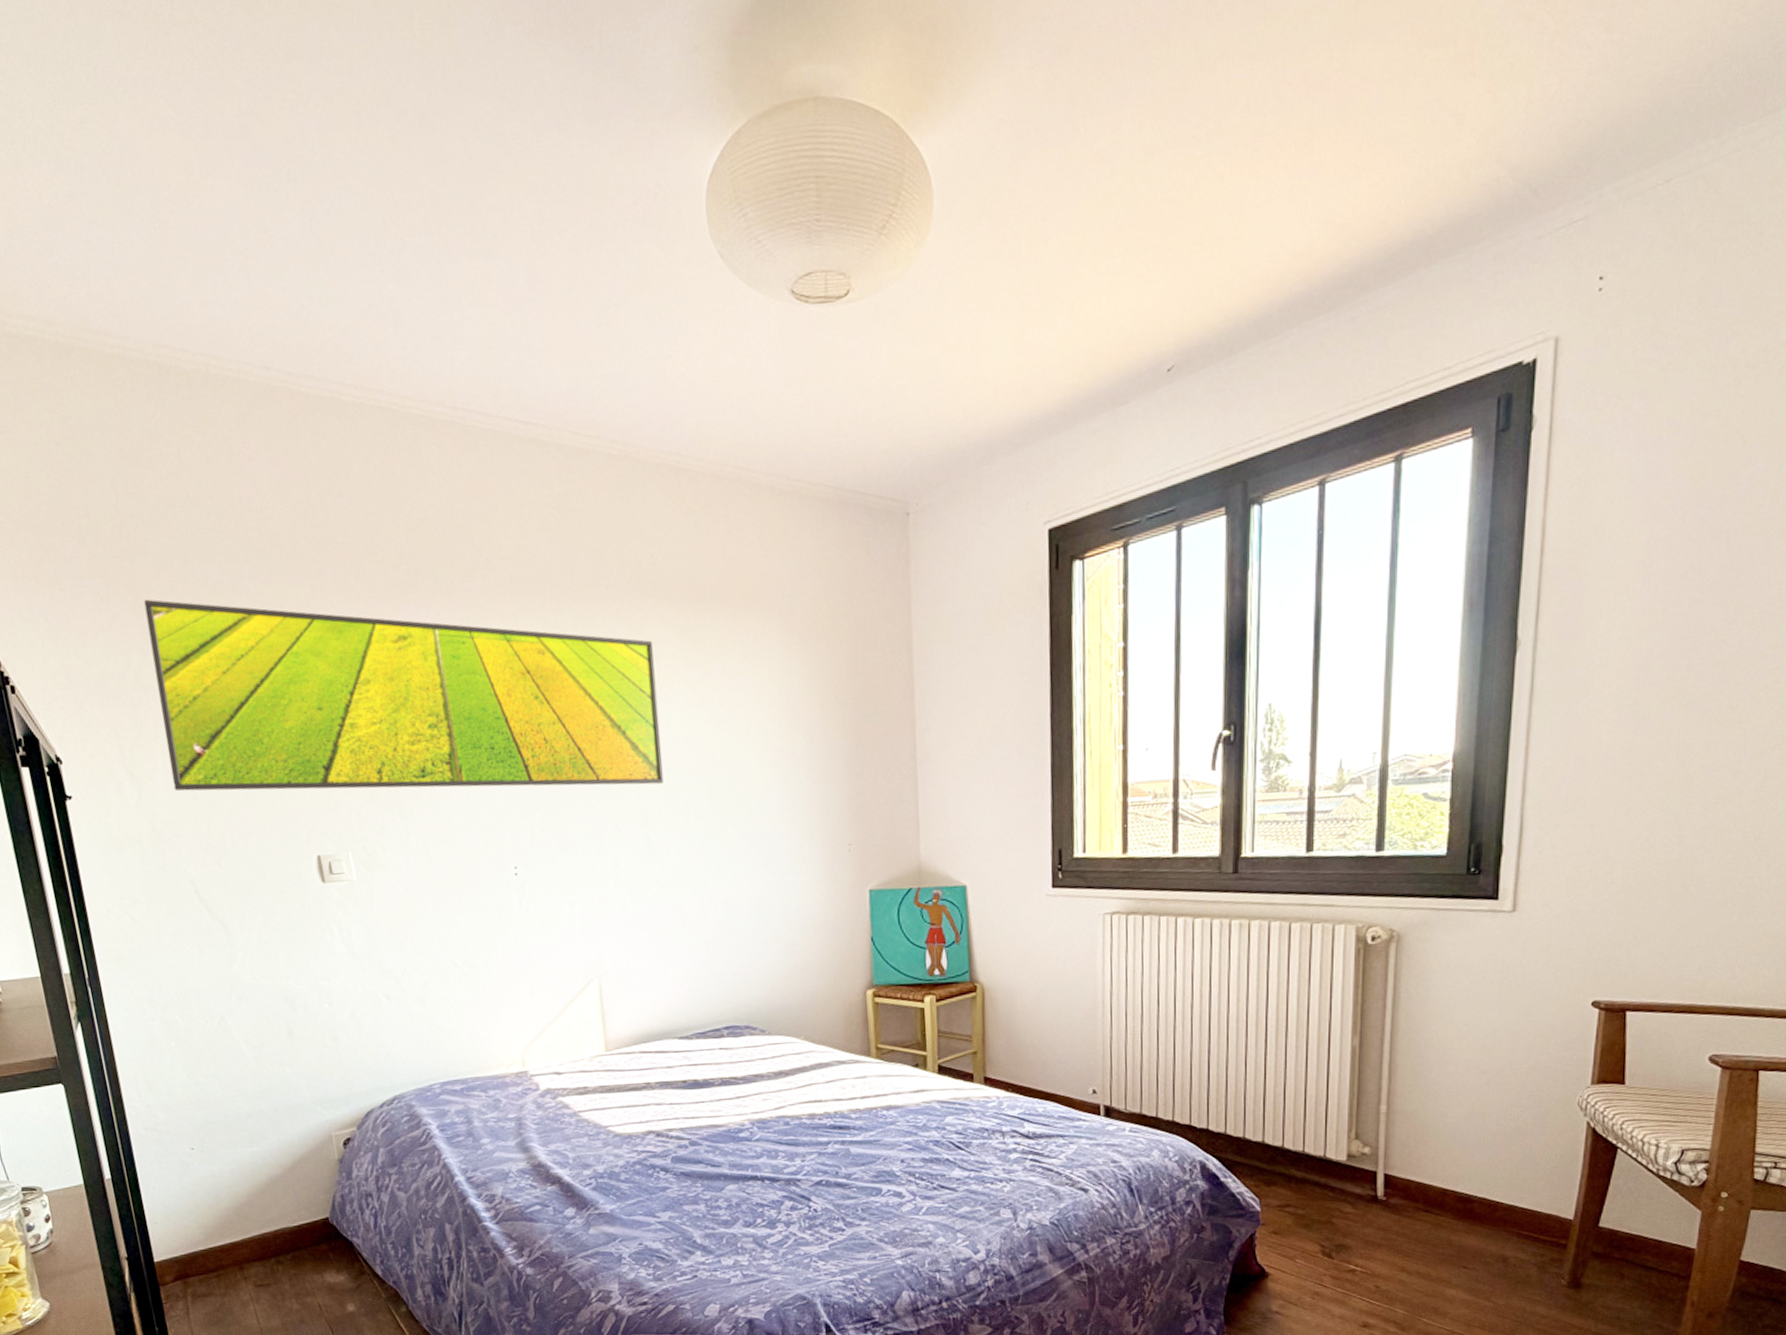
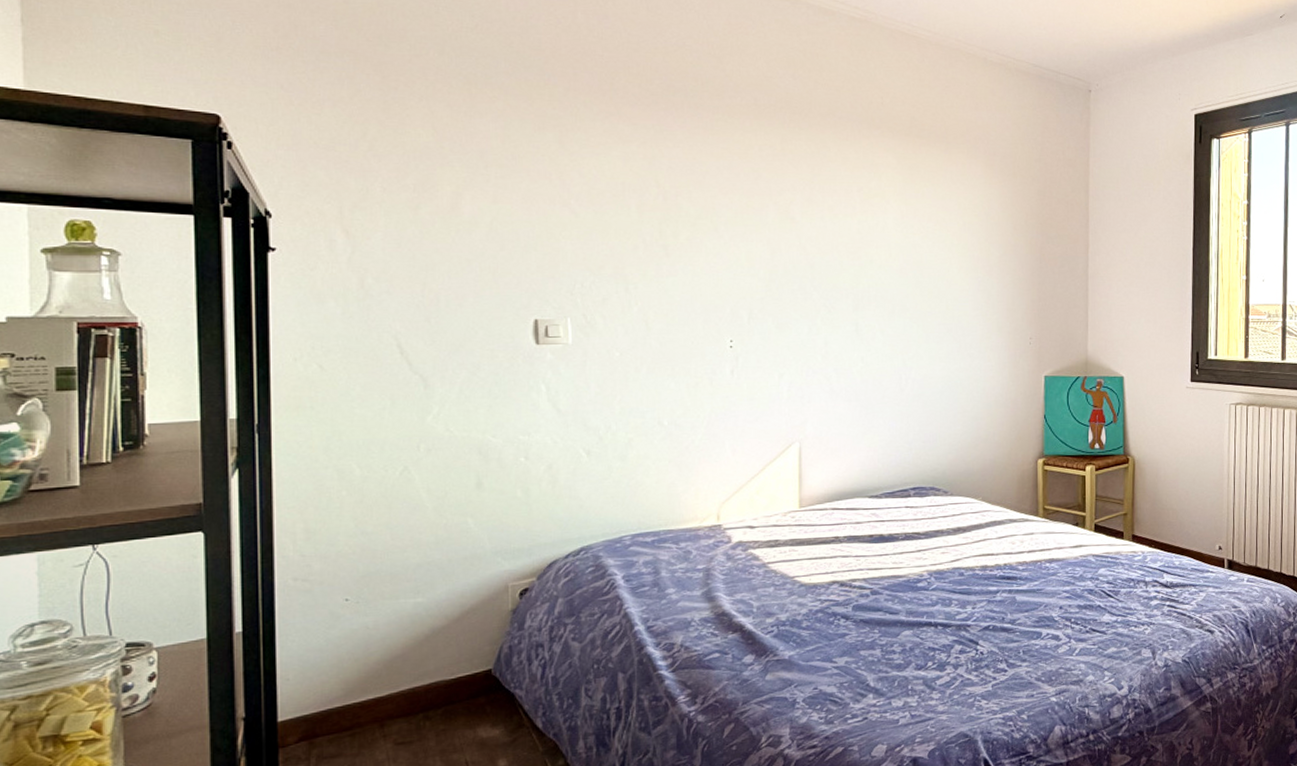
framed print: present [144,599,664,792] -> none [391,80,876,278]

